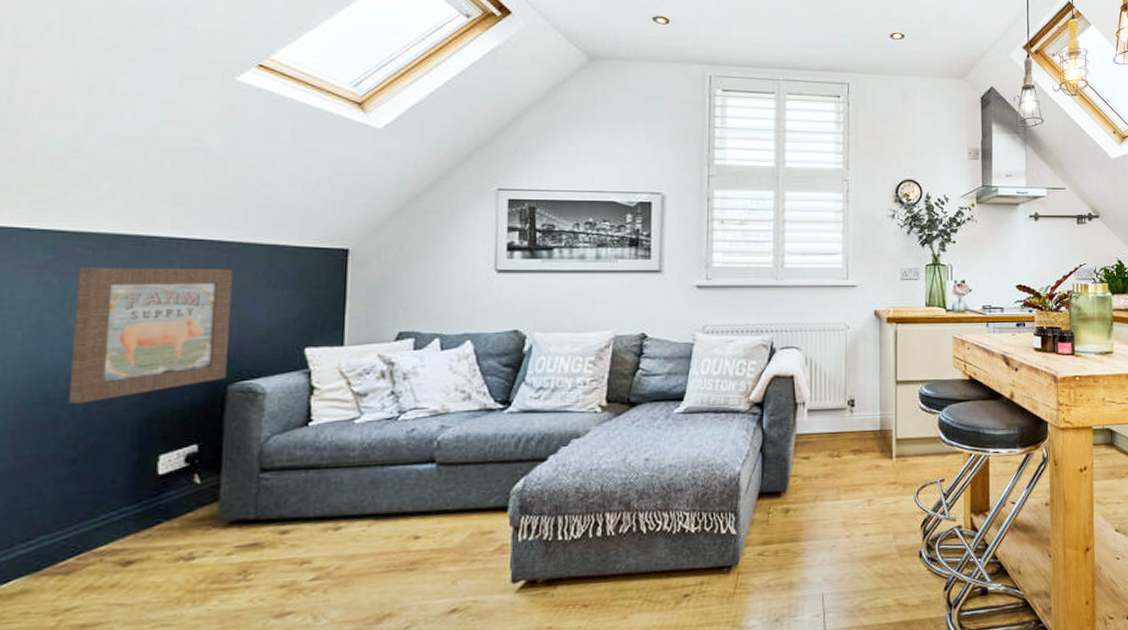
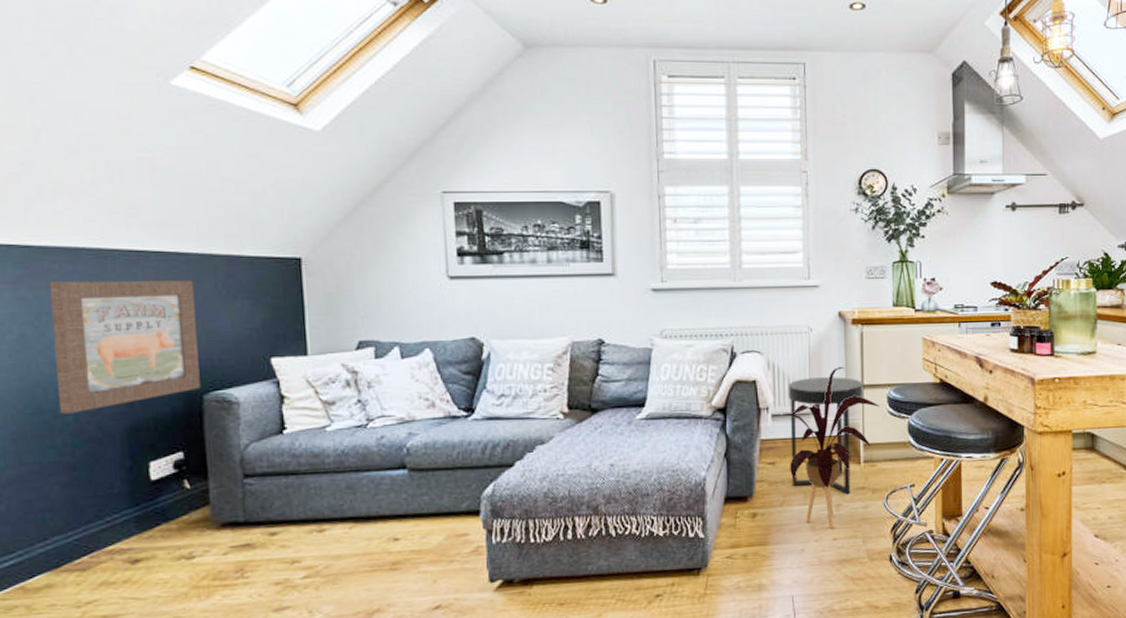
house plant: none [808,364,911,524] -> present [772,367,879,528]
side table: none [824,373,896,489] -> present [788,377,863,494]

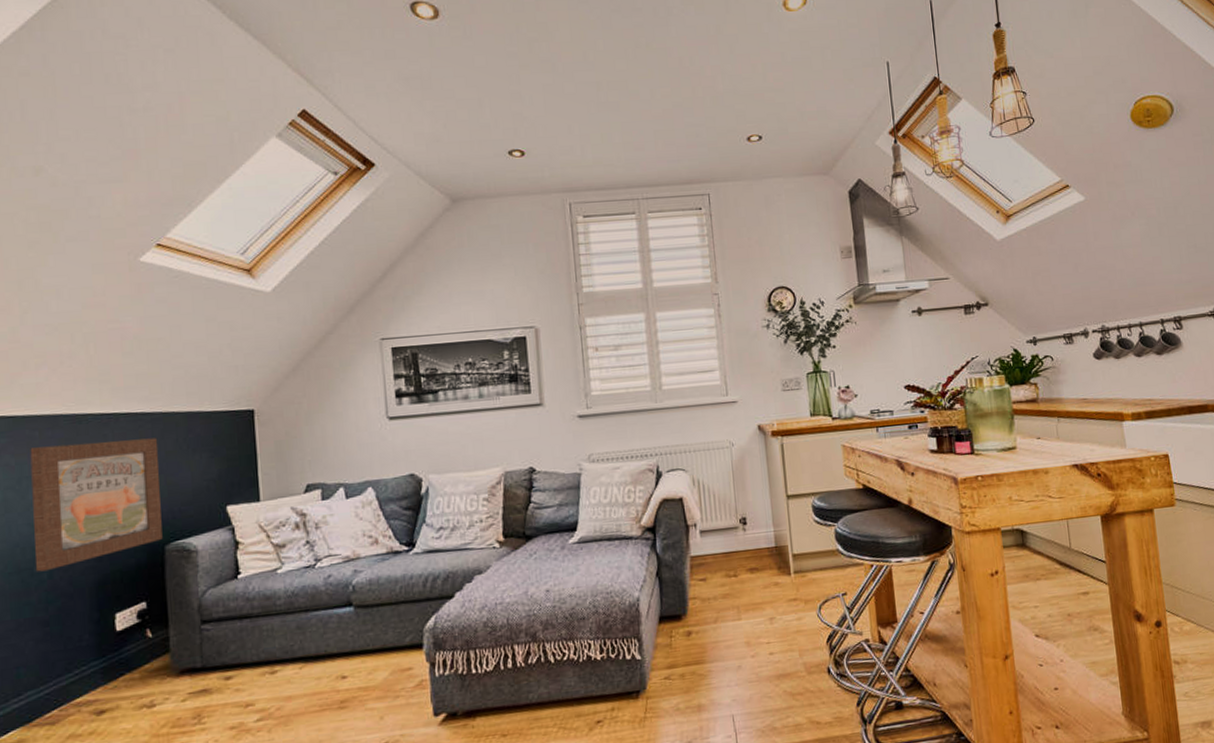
house plant: present [772,367,879,528] -> none [700,479,805,643]
side table: present [788,377,863,494] -> none [713,489,788,607]

